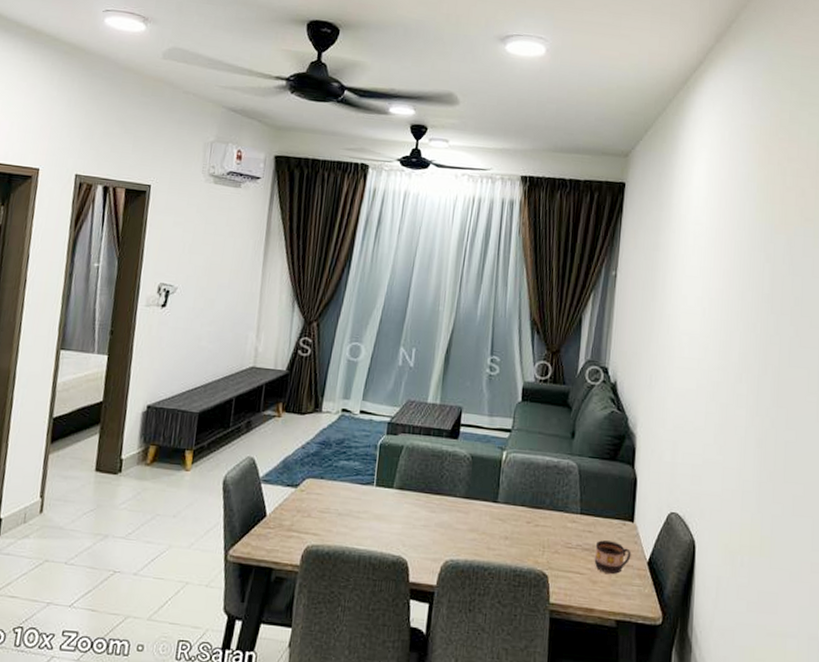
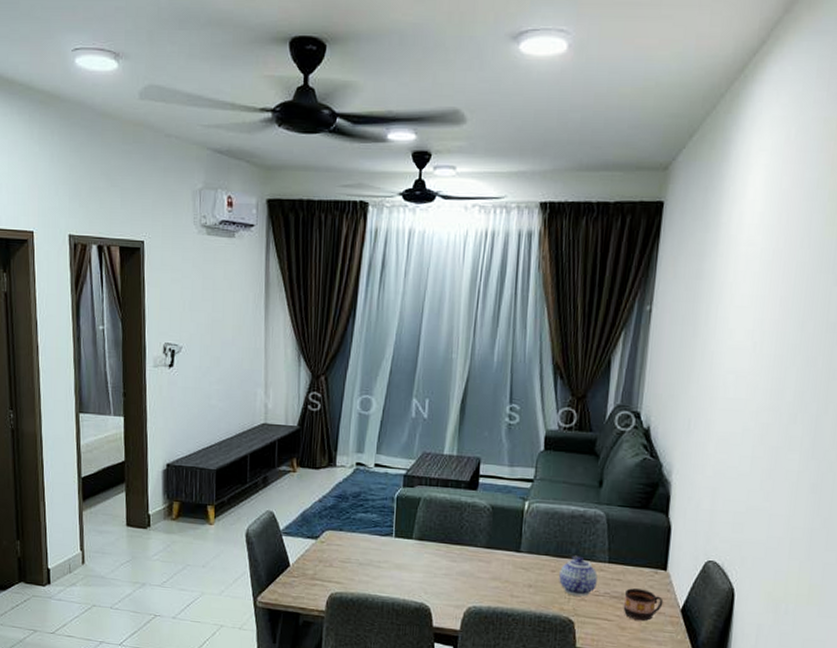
teapot: none [534,506,570,549] -> present [559,555,598,597]

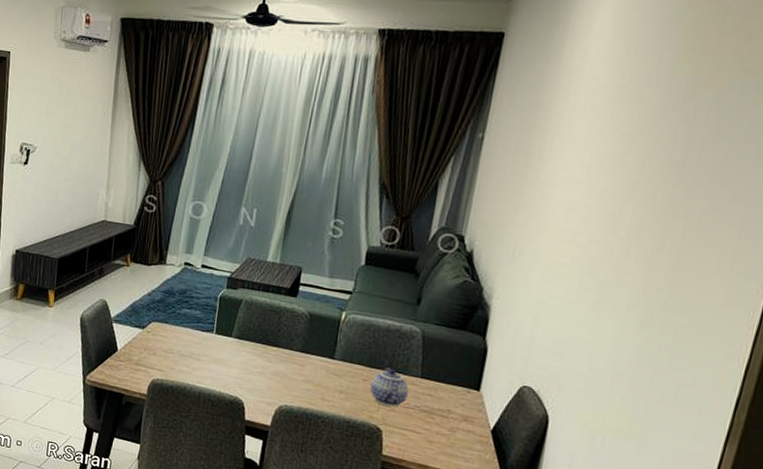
cup: present [623,588,664,621] -> none [432,404,474,437]

